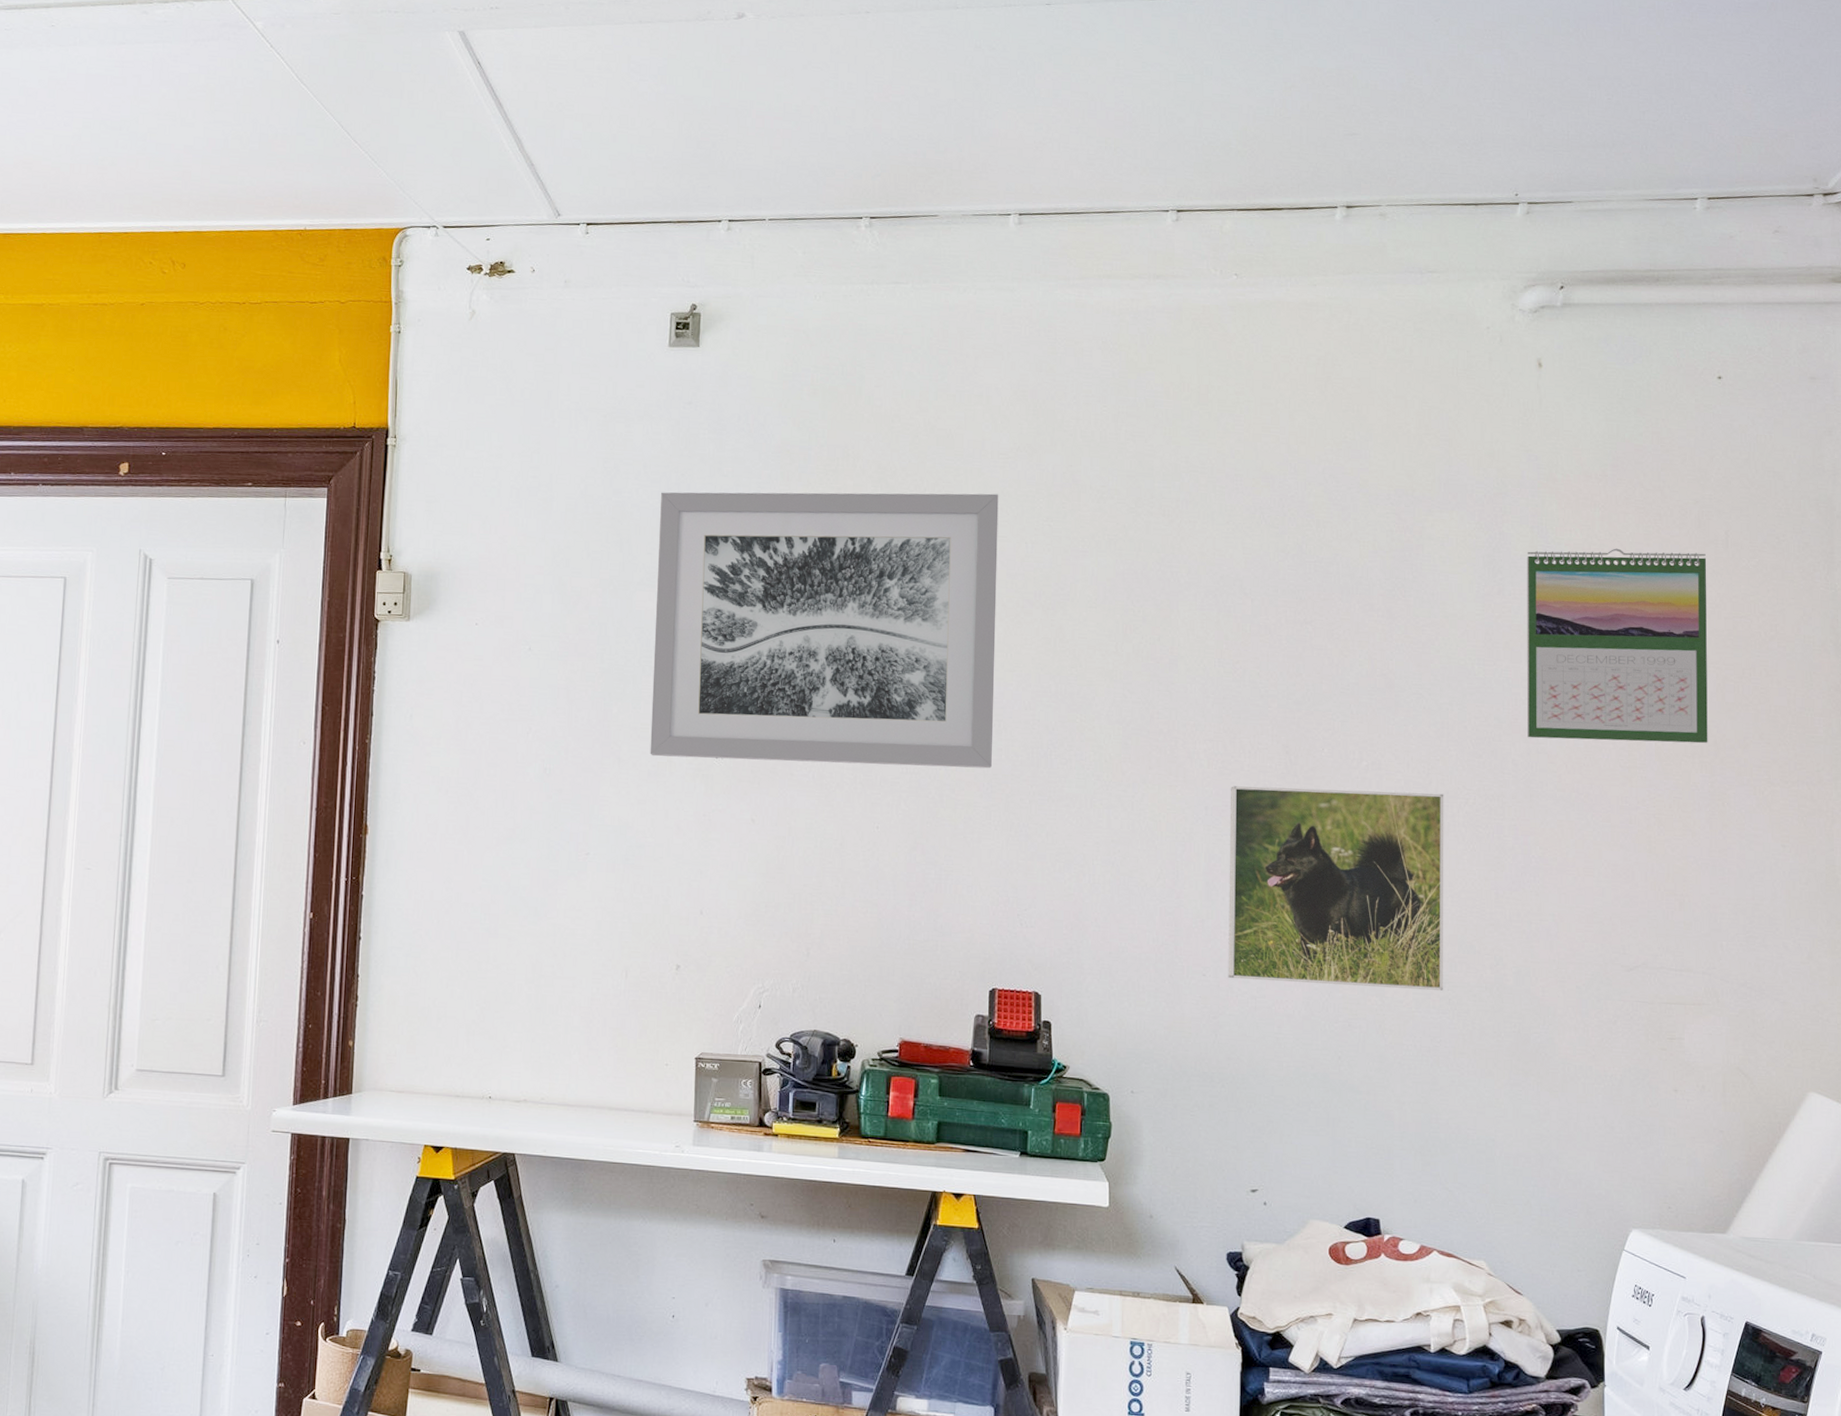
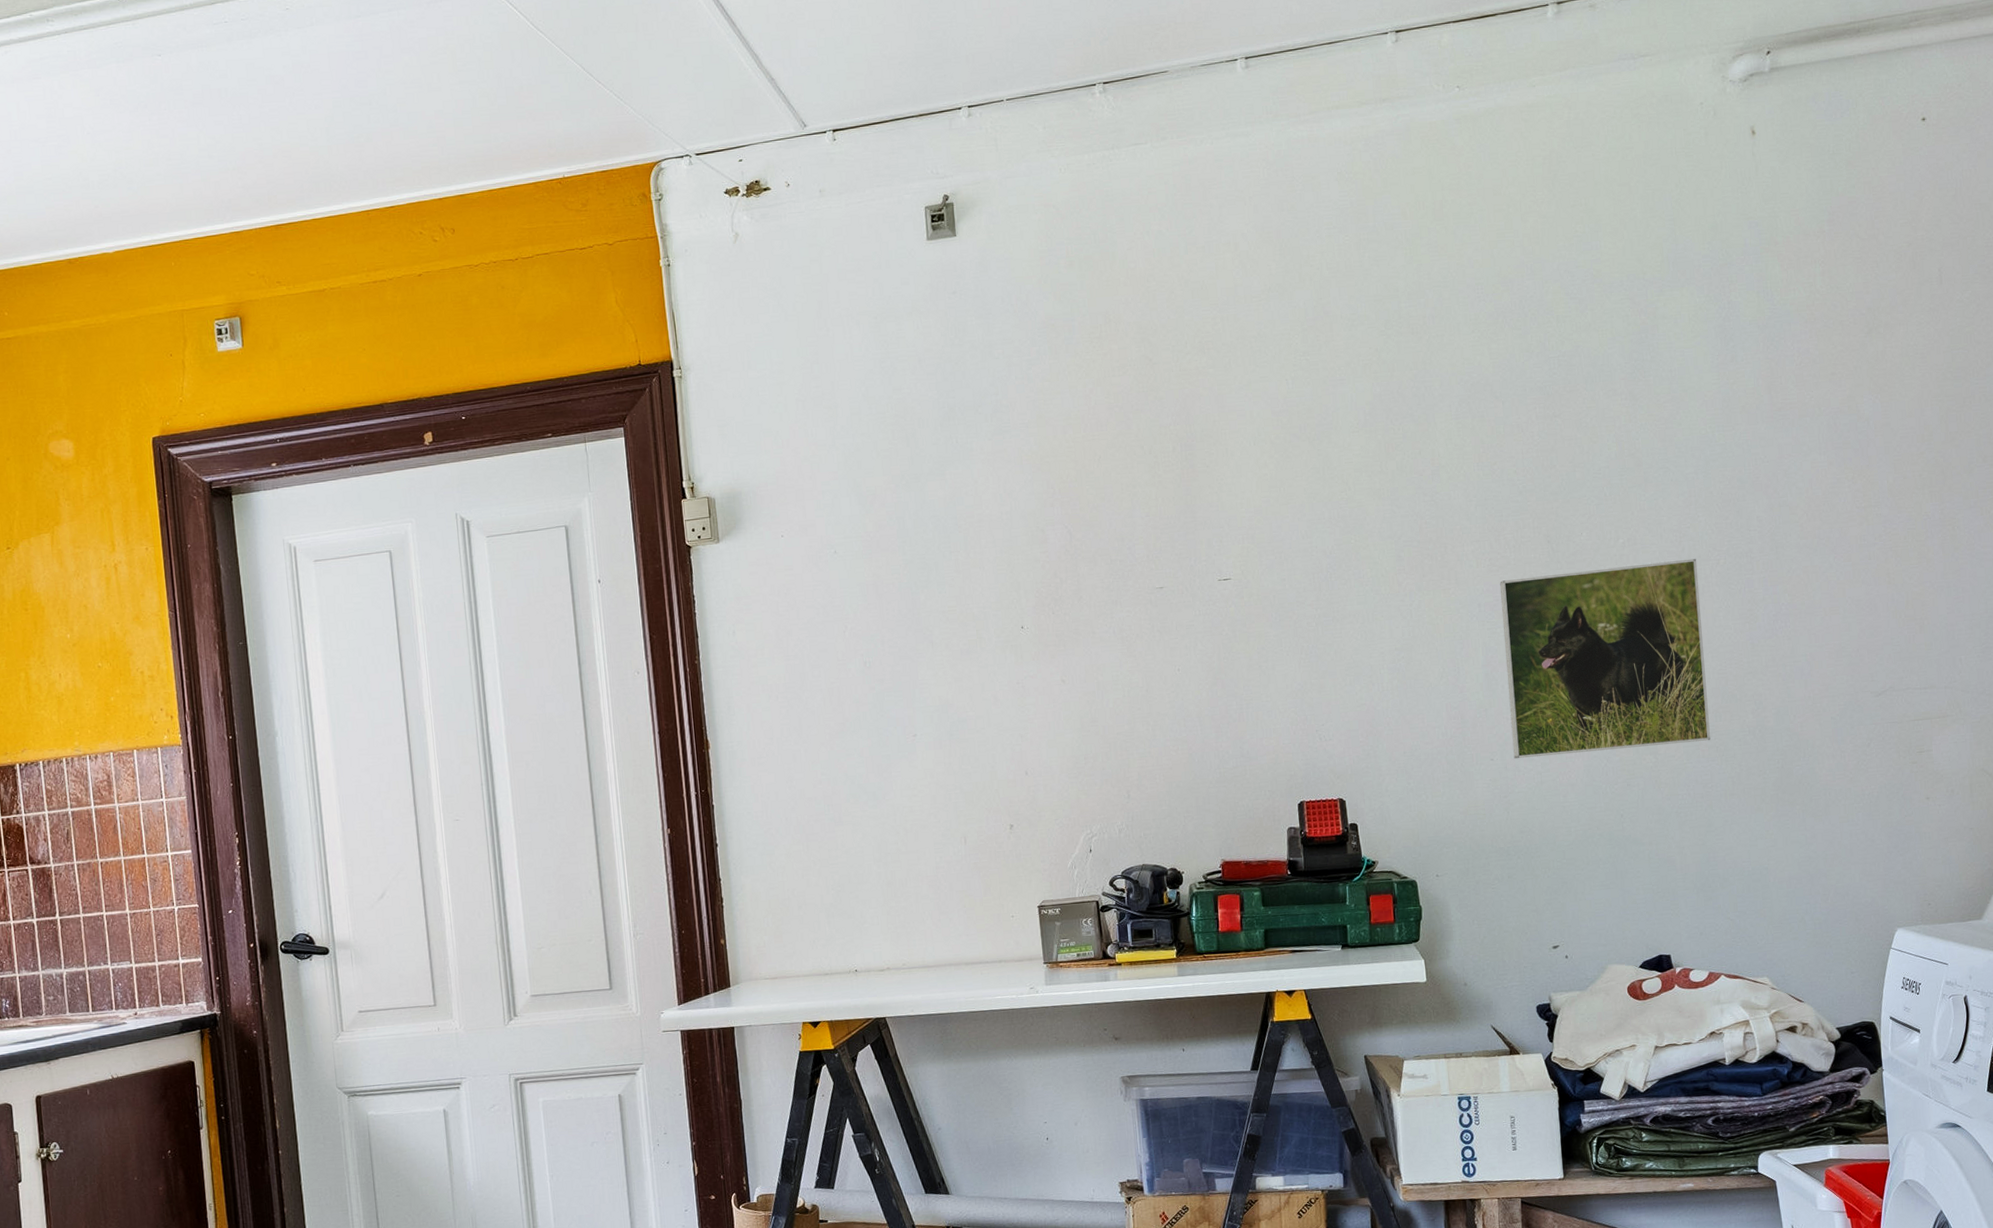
wall art: present [650,492,999,769] -> none [937,336,1277,636]
calendar: present [1527,548,1708,744] -> none [1755,293,1936,494]

